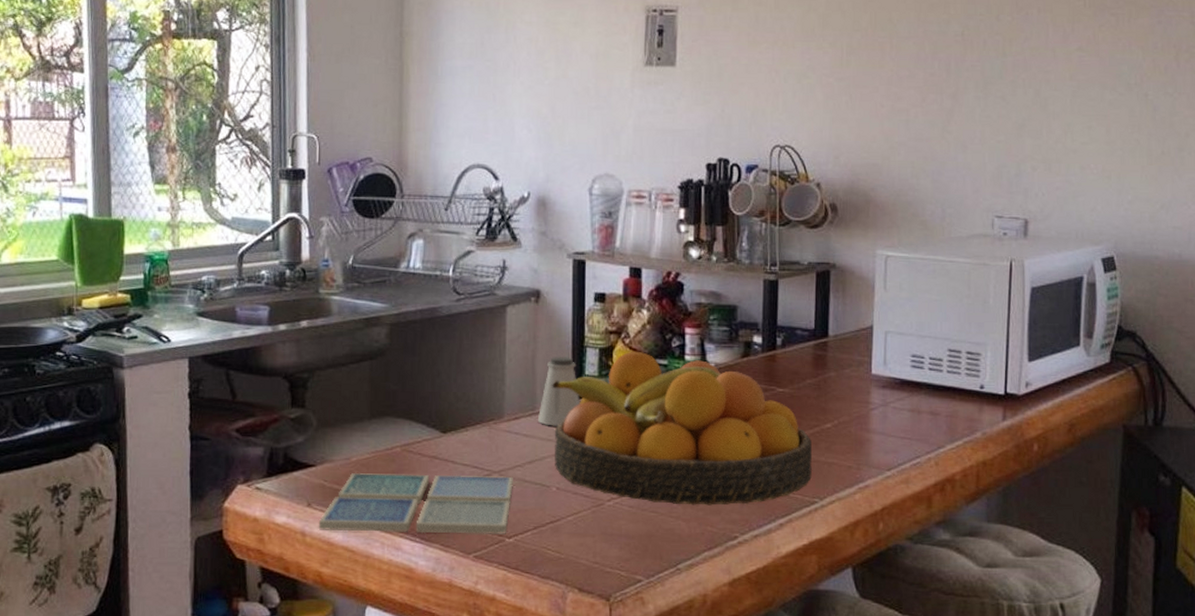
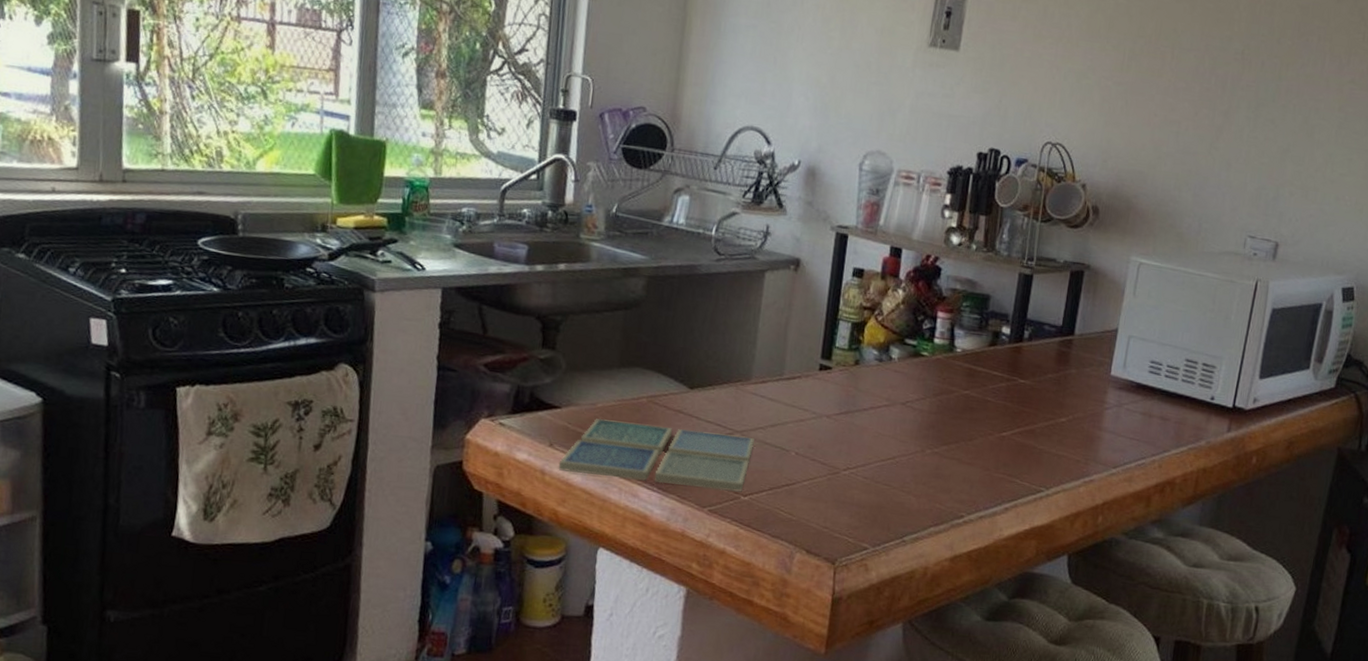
saltshaker: present [538,356,581,426] -> none [785,325,828,394]
fruit bowl: present [552,352,812,506] -> none [796,329,1045,486]

